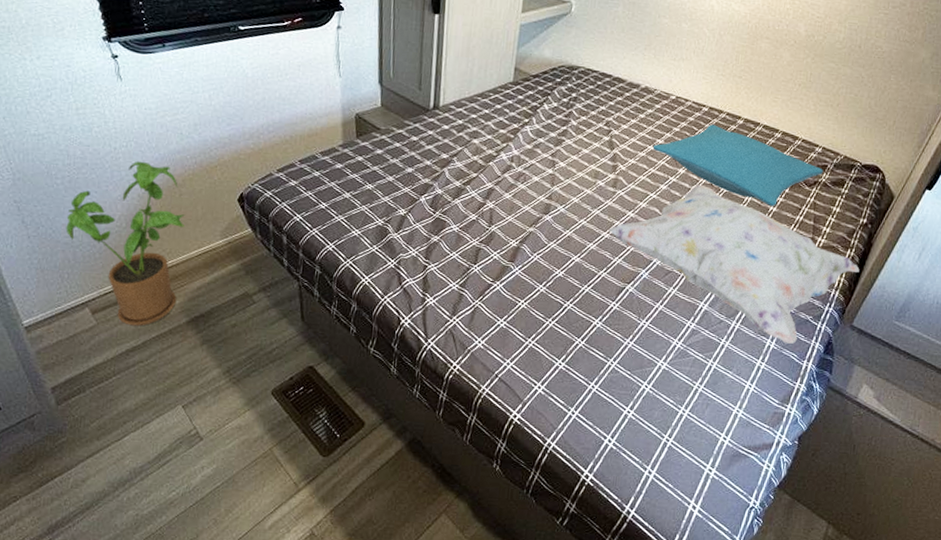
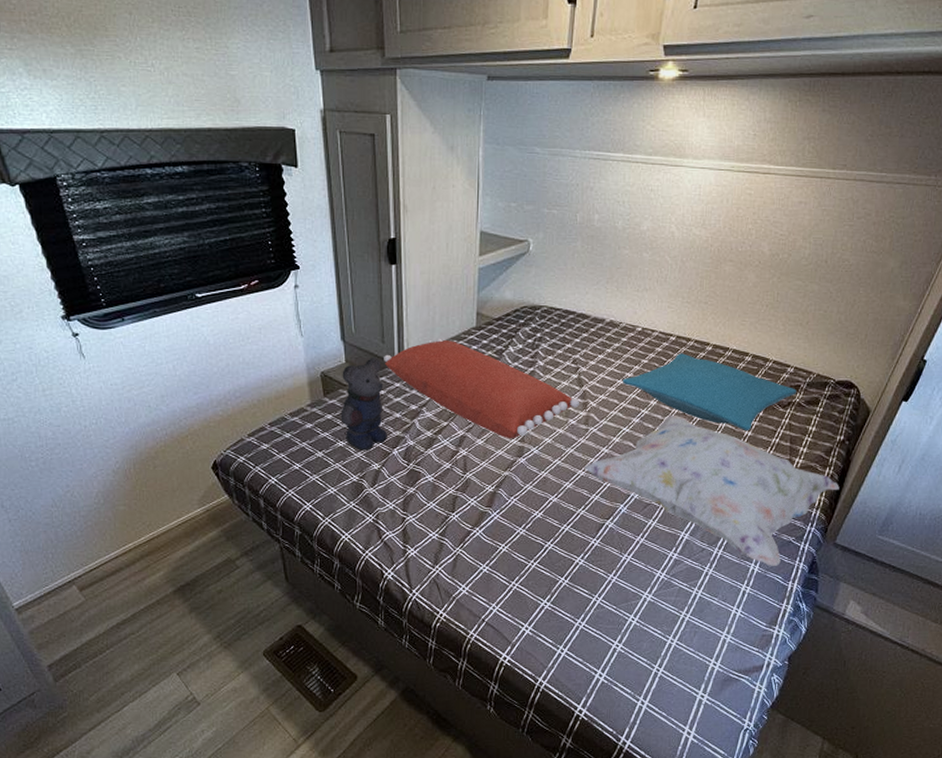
house plant: present [66,161,185,326] -> none [45,437,161,599]
bear: none [368,103,417,196] -> present [334,358,387,451]
pillow: none [419,89,610,196] -> present [384,338,580,439]

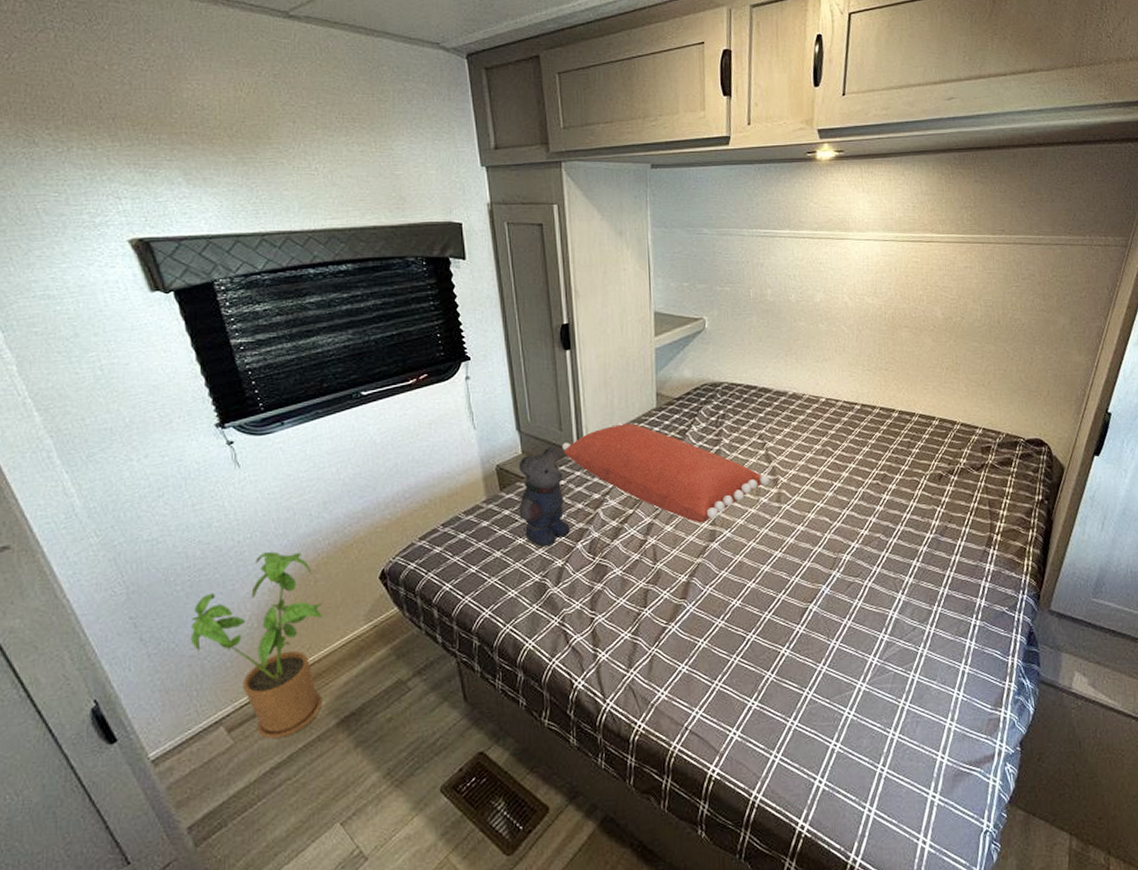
house plant: none [45,437,161,599] -> present [190,551,323,739]
decorative pillow: present [584,416,840,566] -> none [780,486,1046,641]
pillow: present [622,353,796,432] -> none [811,421,988,498]

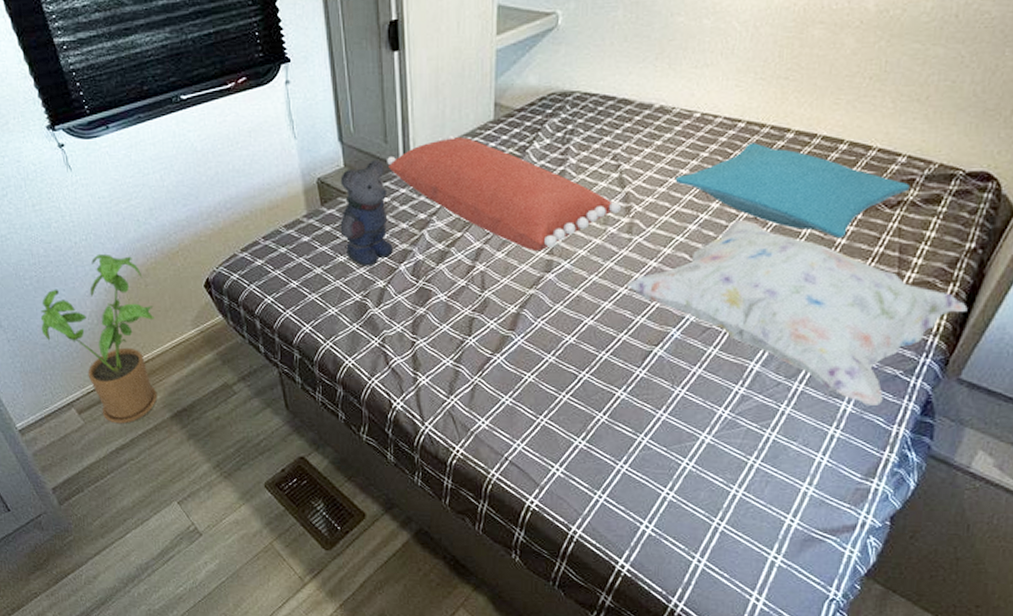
decorative pillow: none [780,486,1046,641] -> present [626,220,968,406]
pillow: none [811,421,988,498] -> present [675,143,910,239]

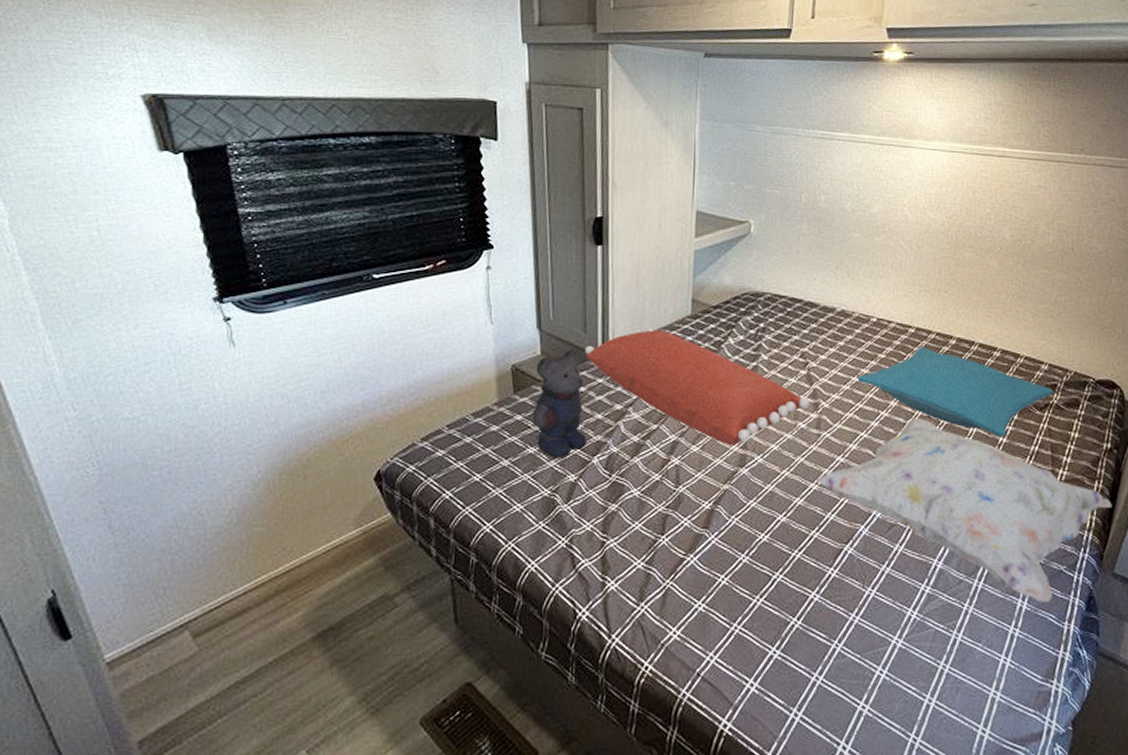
house plant: present [40,253,158,424] -> none [162,440,310,649]

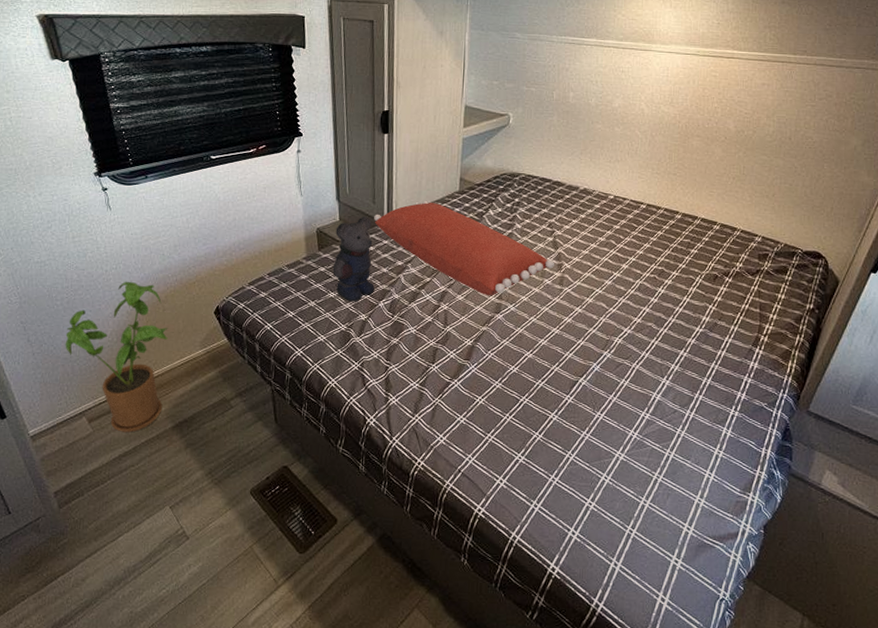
house plant: none [162,440,310,649] -> present [65,281,168,433]
decorative pillow: present [816,419,1112,602] -> none [558,279,811,431]
pillow: present [857,347,1053,438] -> none [595,220,764,297]

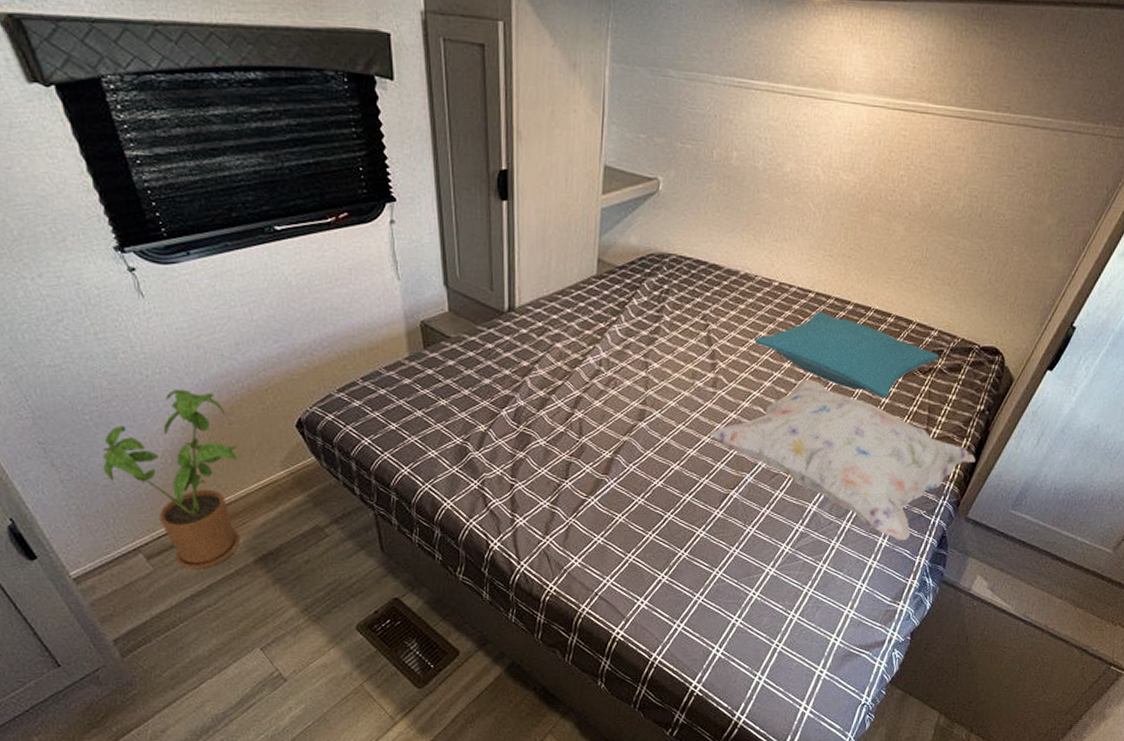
bear: present [328,216,375,302] -> none [435,306,495,411]
pillow: present [374,200,555,296] -> none [492,286,709,402]
decorative pillow: none [558,279,811,431] -> present [709,379,976,540]
pillow: none [595,220,764,297] -> present [754,311,939,399]

